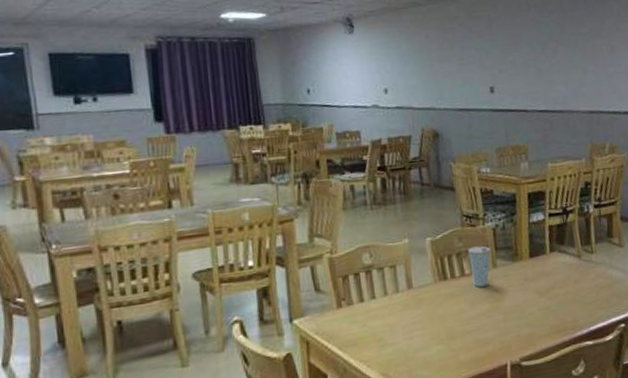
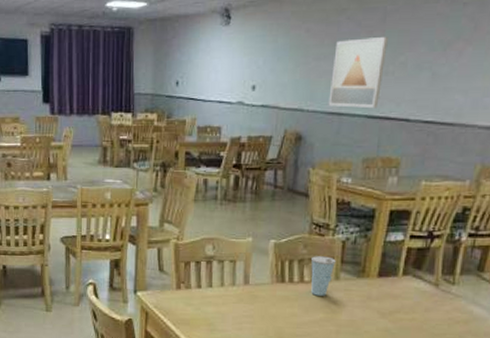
wall art: none [454,39,500,104] -> present [328,36,388,109]

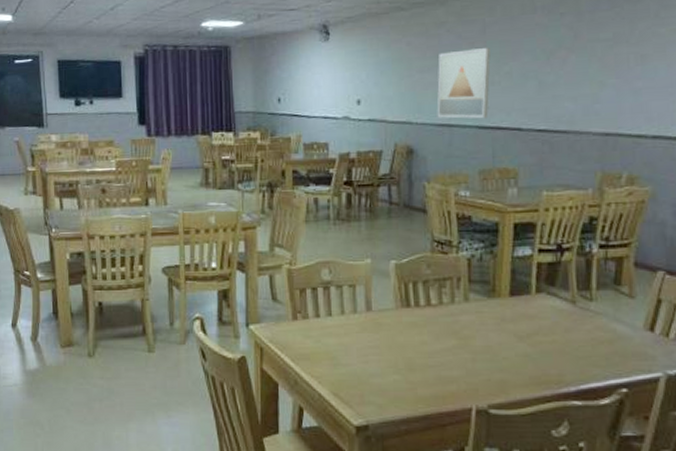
cup: present [311,256,336,296] -> none [437,276,463,320]

